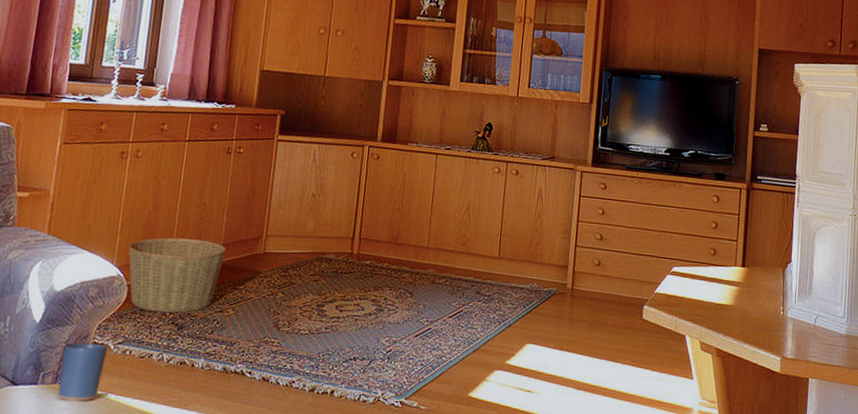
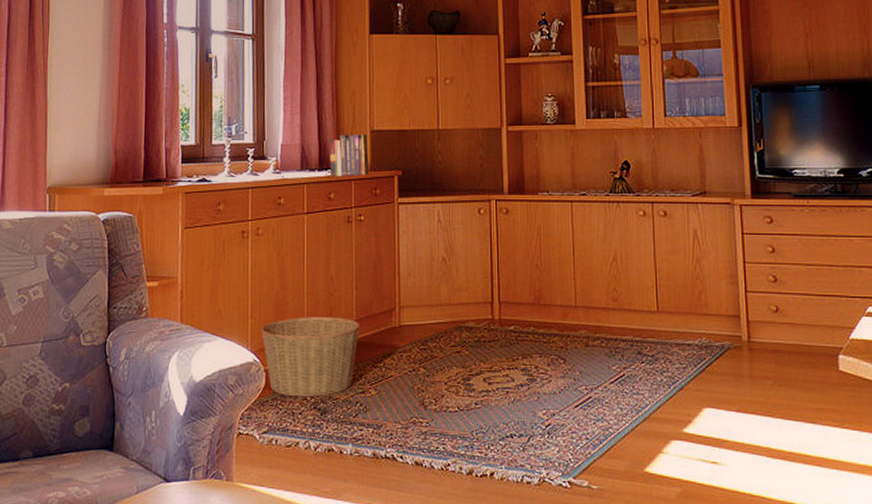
mug: present [57,342,109,401] -> none [210,433,254,496]
books: none [216,70,257,111] -> present [329,134,369,177]

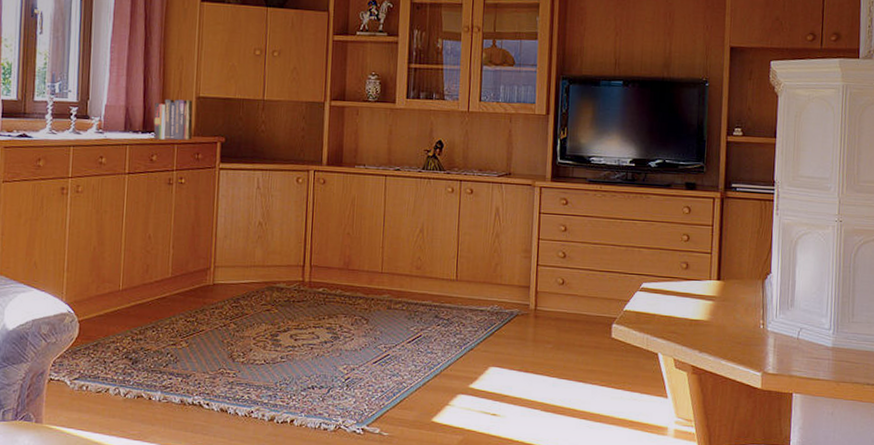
basket: present [261,317,359,397] -> none [77,272,174,348]

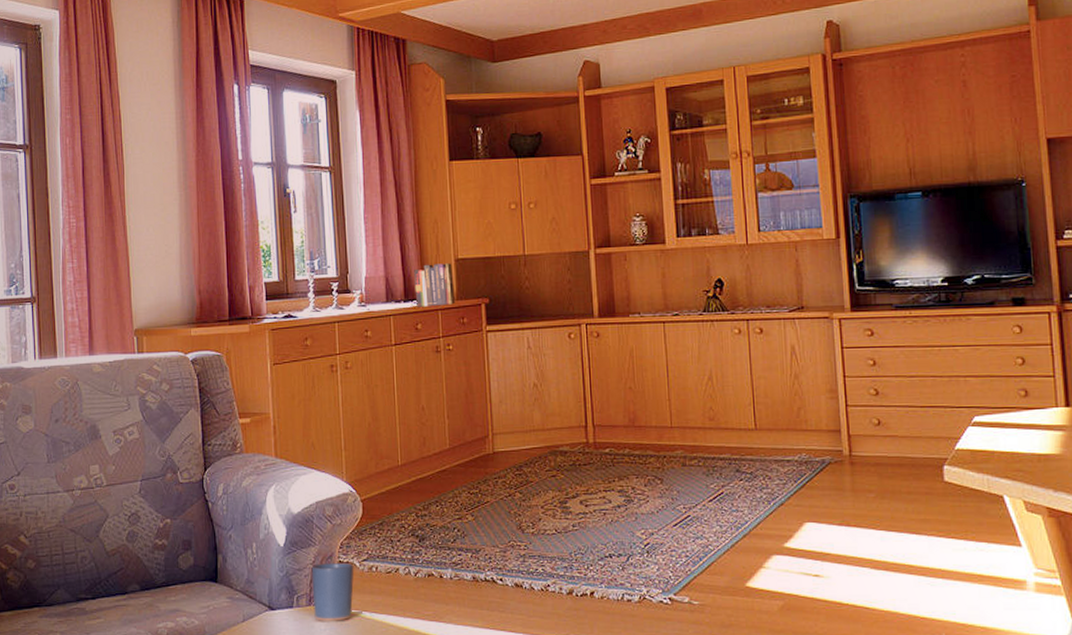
mug: none [19,379,65,437] -> present [311,562,354,621]

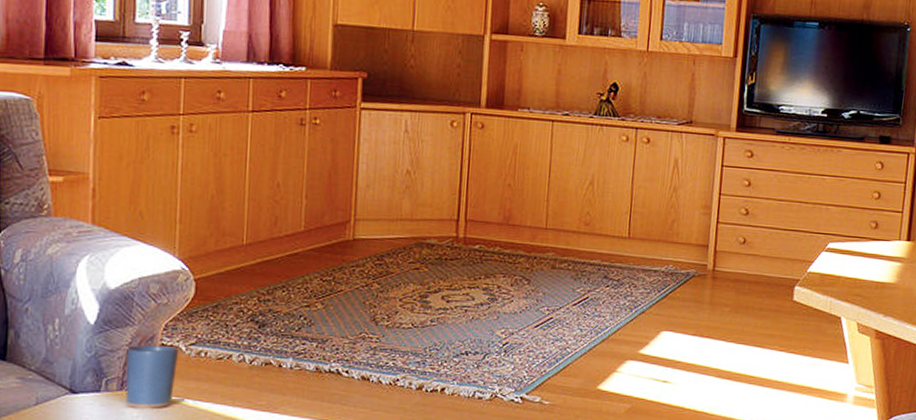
books: present [414,263,455,307] -> none [282,25,329,75]

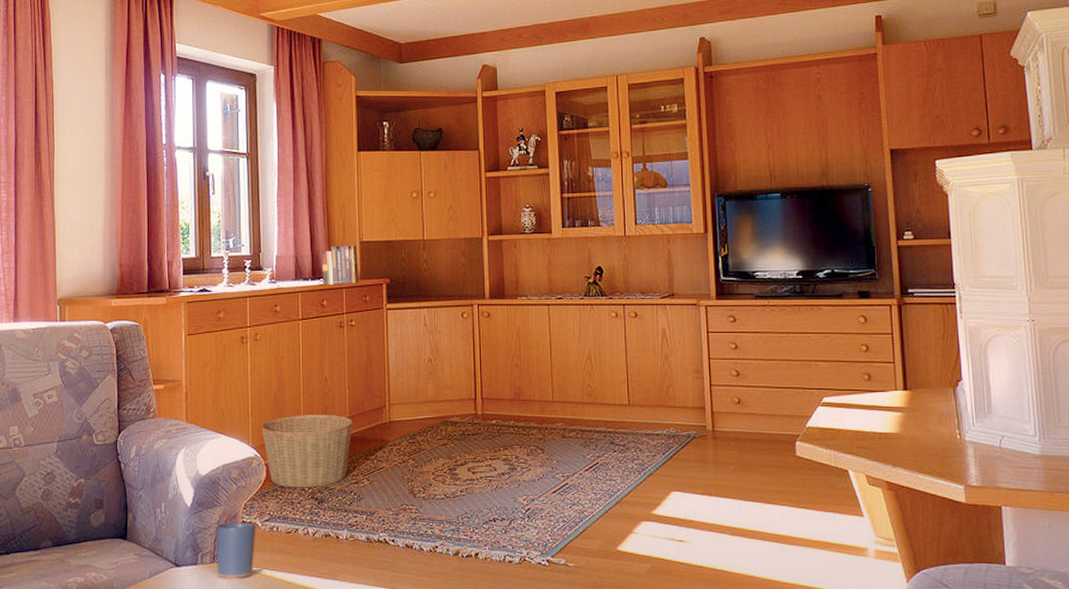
basket: none [192,224,308,310] -> present [261,415,352,488]
books: none [282,25,329,75] -> present [322,245,359,285]

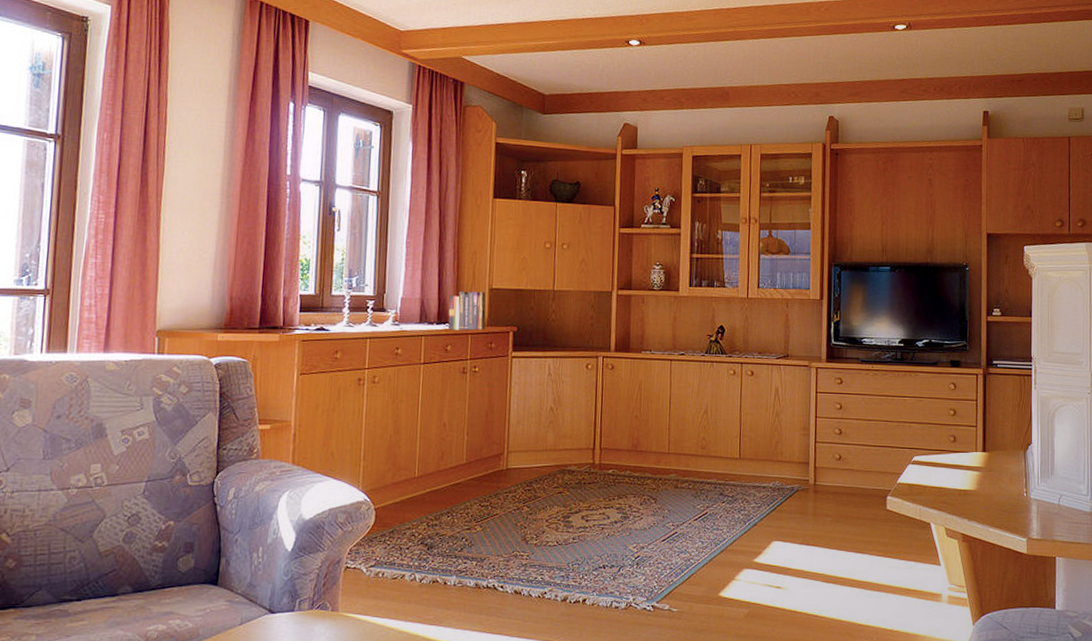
mug: present [216,522,256,578] -> none [315,567,361,625]
basket: present [261,415,352,488] -> none [373,460,469,534]

